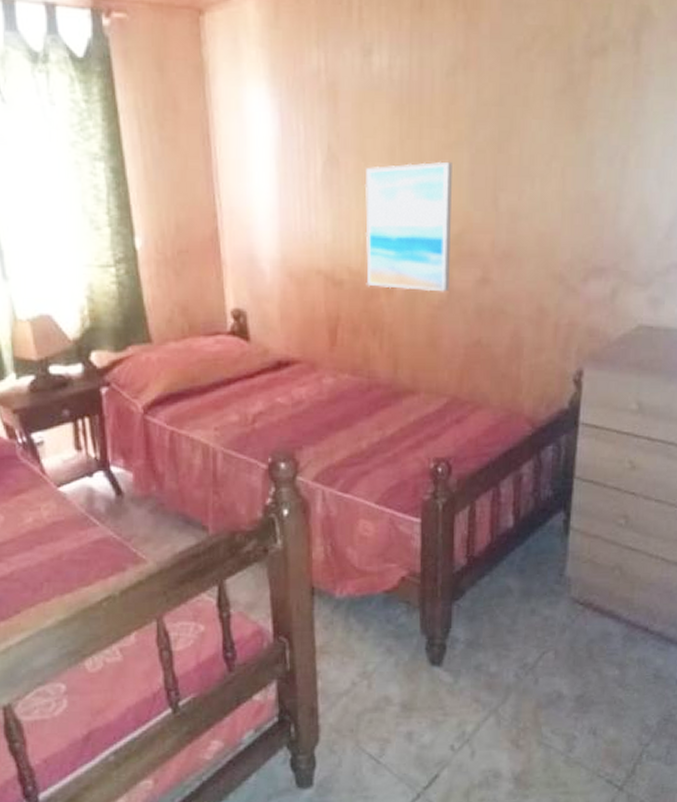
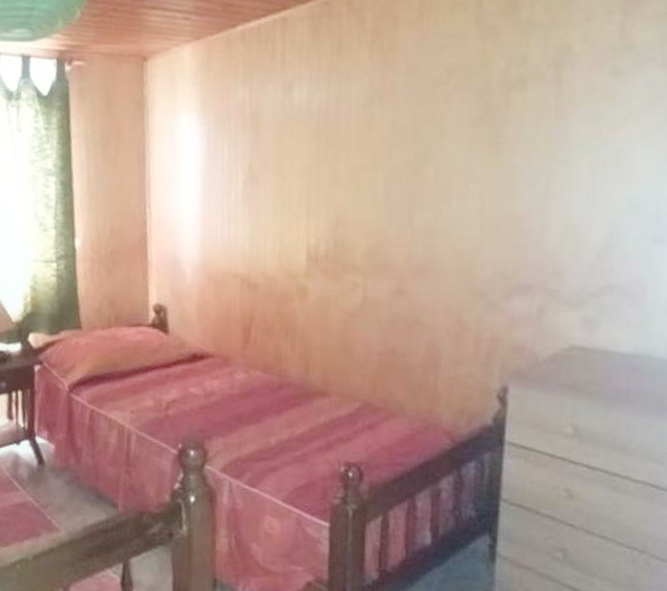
wall art: present [364,161,452,292] -> none [280,181,368,300]

